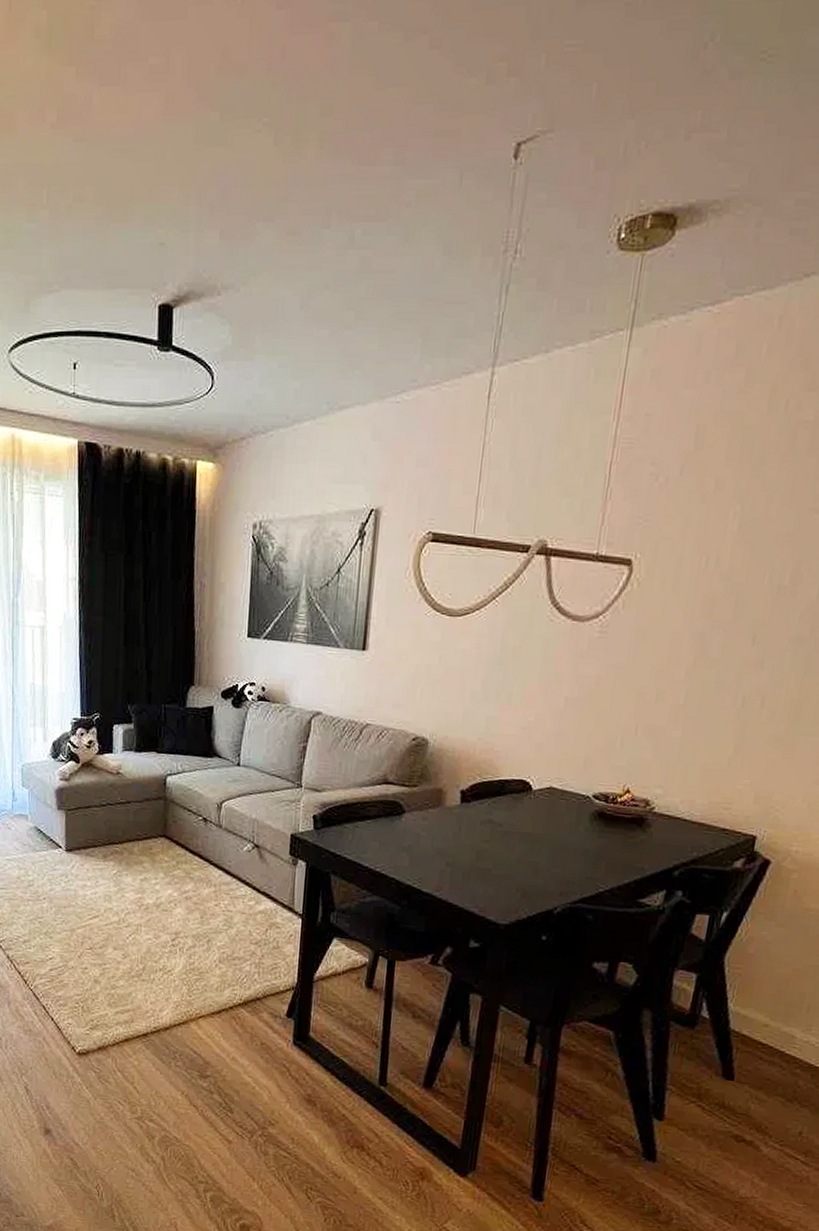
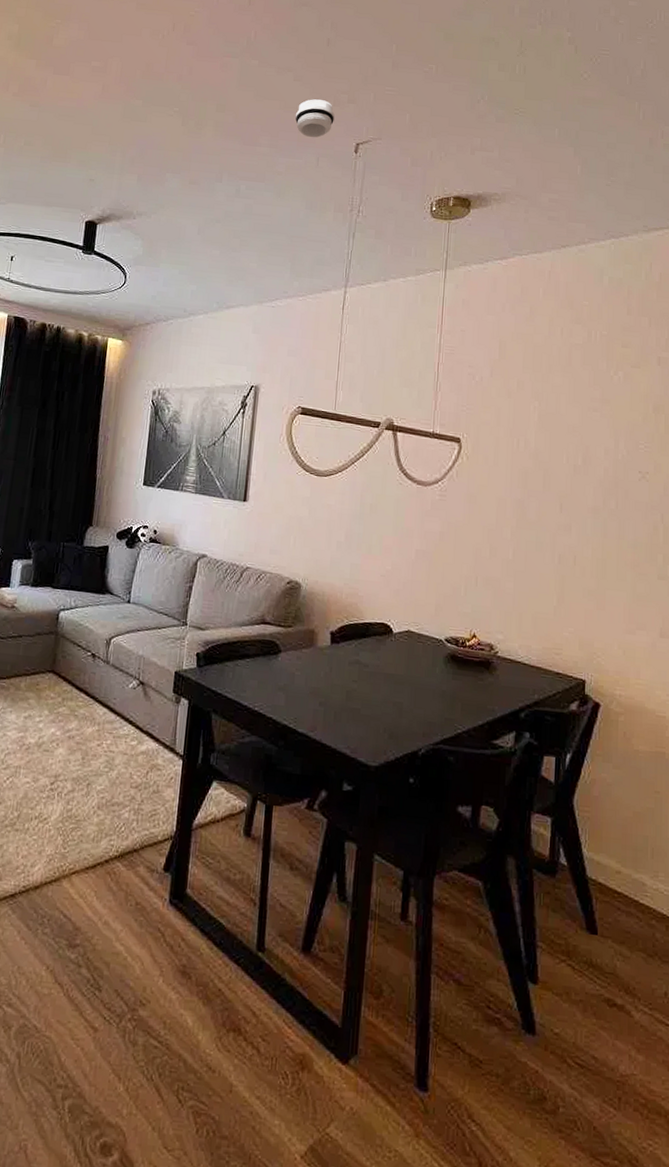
smoke detector: none [431,76,487,142] -> present [295,99,335,138]

